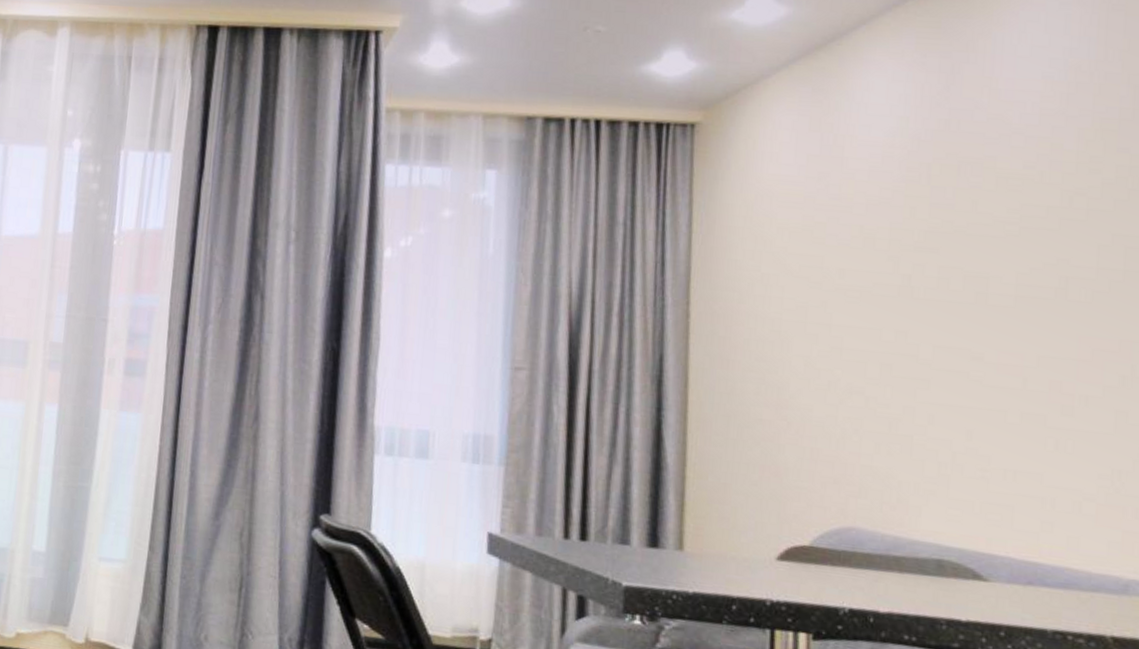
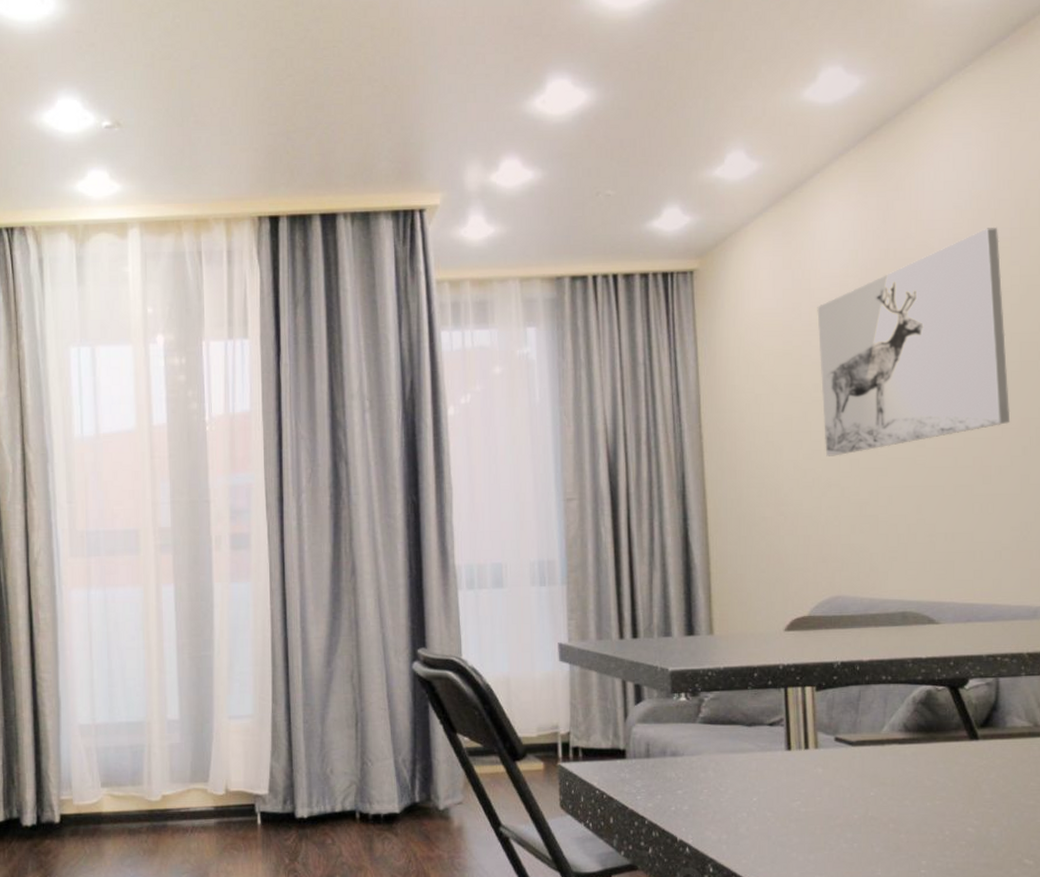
wall art: none [847,104,1106,359] -> present [817,226,1011,456]

